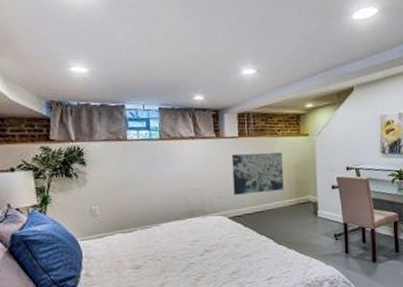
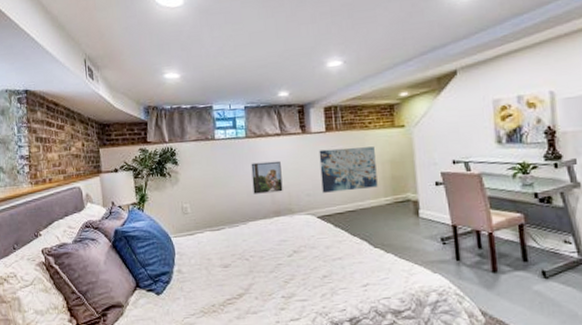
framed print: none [164,163,196,196] -> present [251,160,283,194]

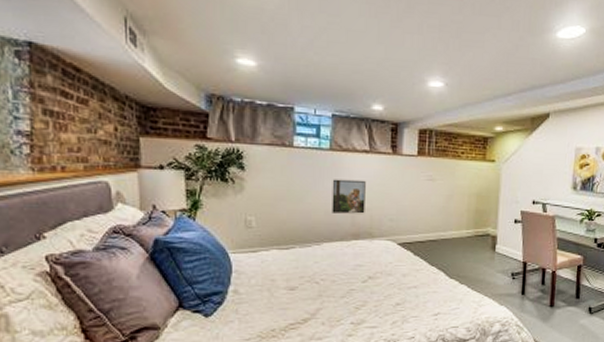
wall art: present [319,146,378,193] -> none [406,174,464,220]

